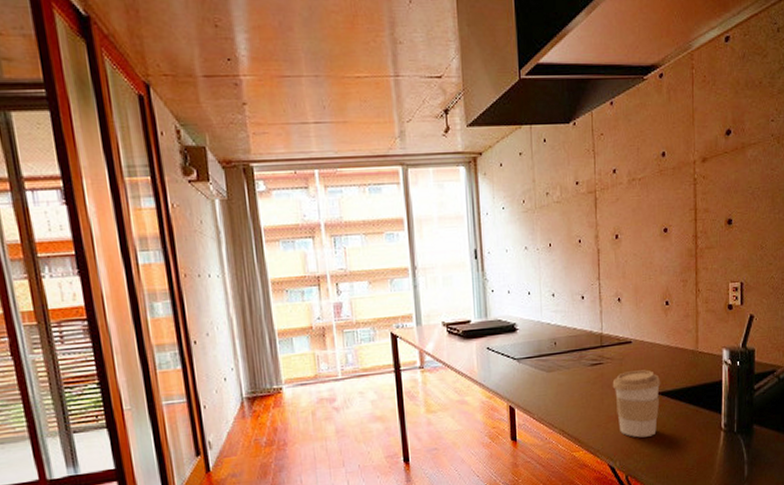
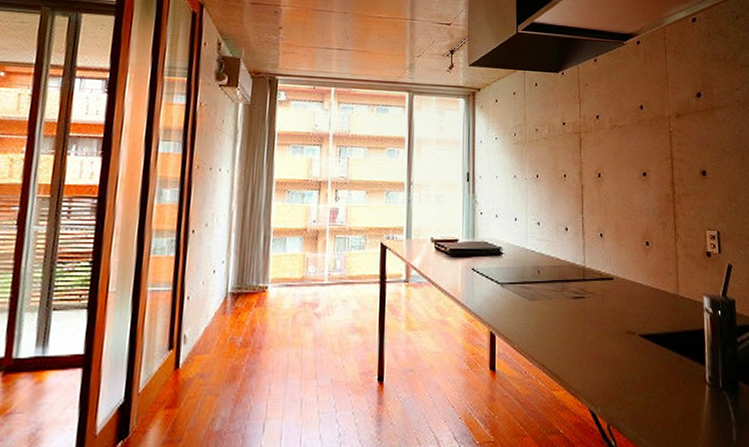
coffee cup: present [612,370,661,438] -> none [594,309,643,382]

